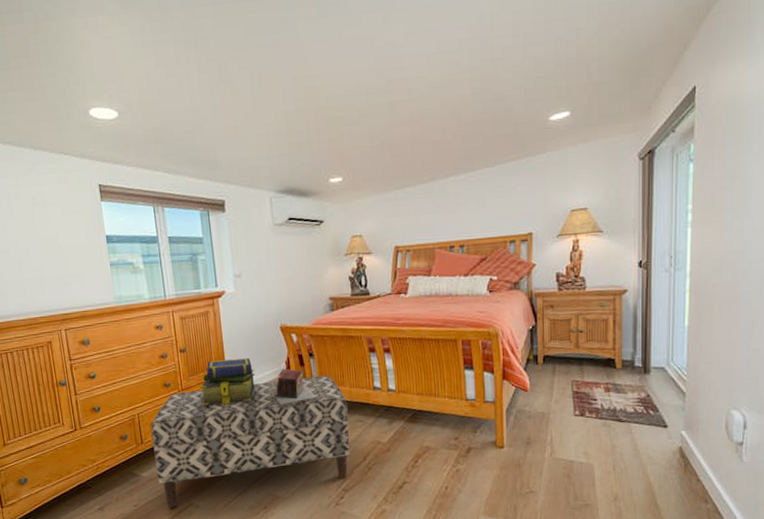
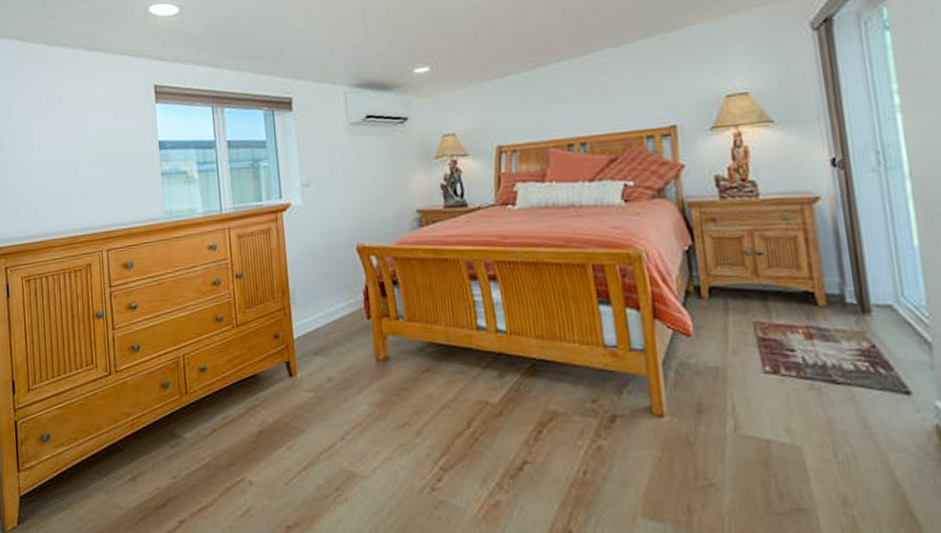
bench: present [151,375,351,508] -> none [198,309,449,483]
stack of books: present [199,358,256,405] -> none [257,286,326,346]
decorative box: present [269,368,317,408] -> none [343,300,403,351]

